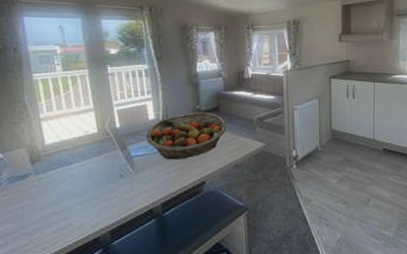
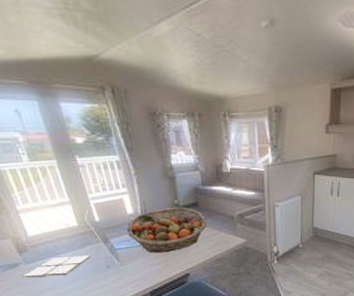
drink coaster: none [29,164,105,191] -> present [22,255,91,278]

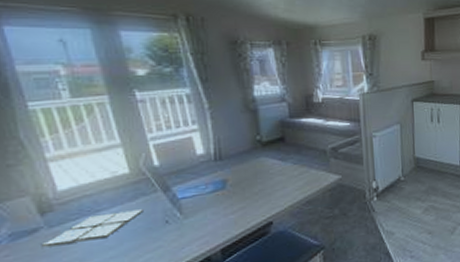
fruit basket: present [126,207,207,253] -> none [194,143,295,200]

